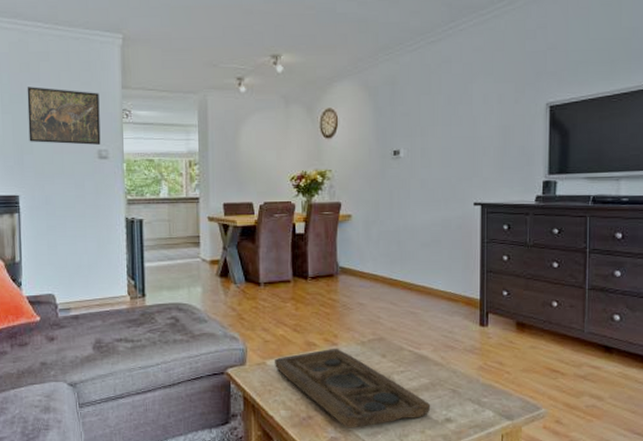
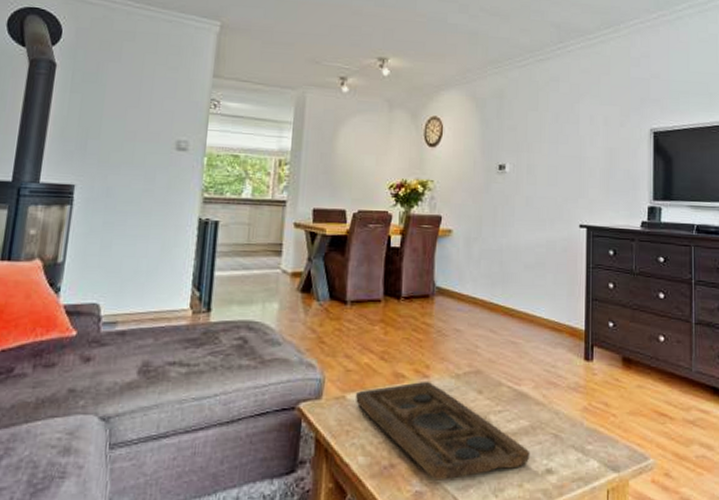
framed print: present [27,87,101,145] -> none [97,66,187,135]

